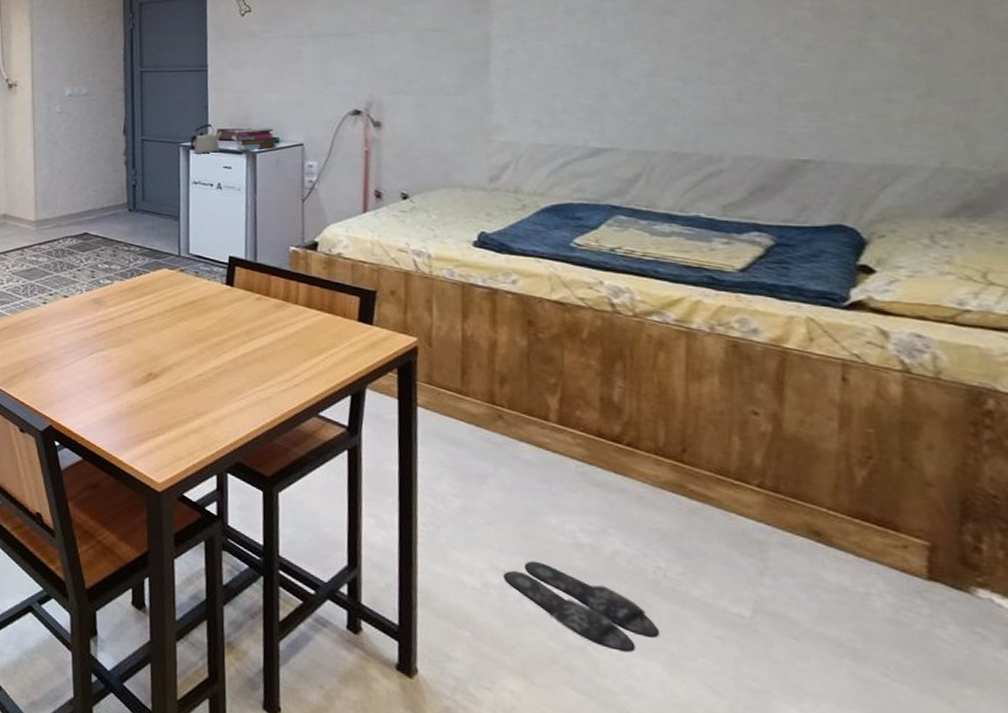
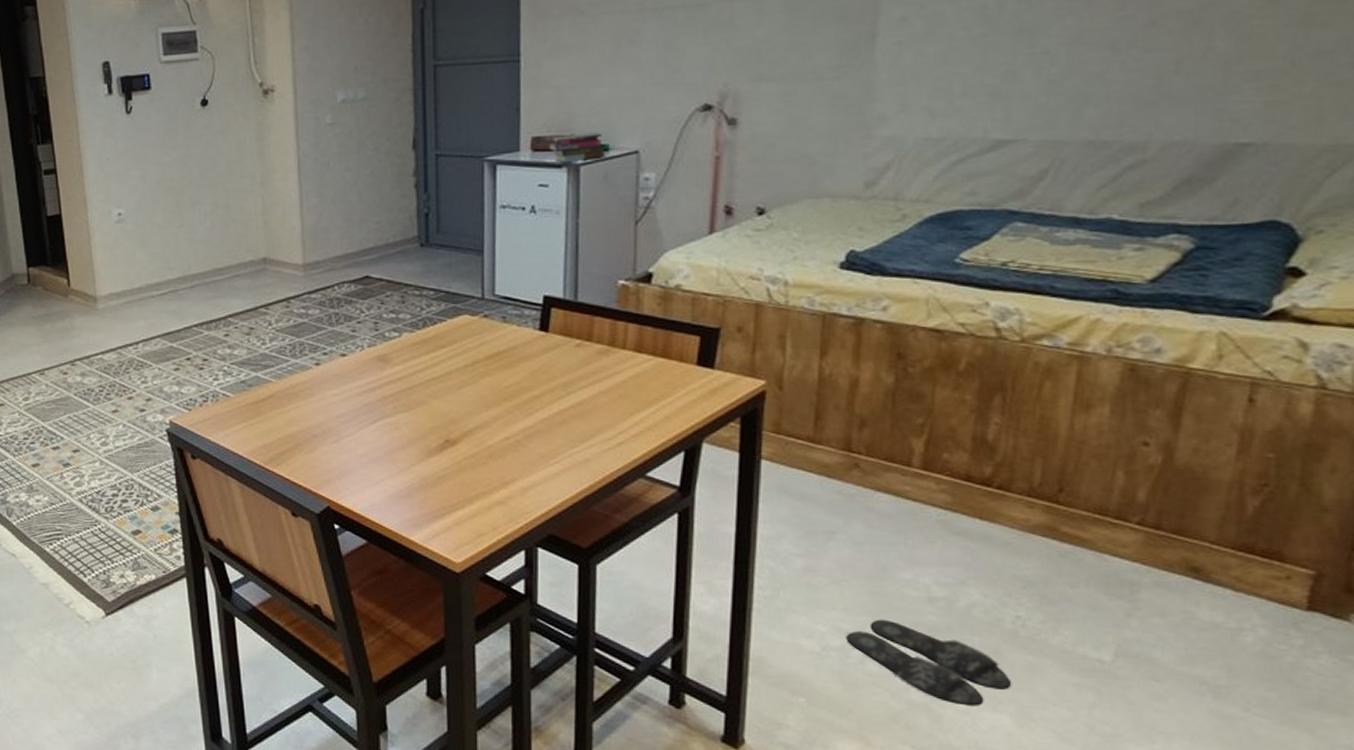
kettle: present [190,124,223,154] -> none [497,130,538,170]

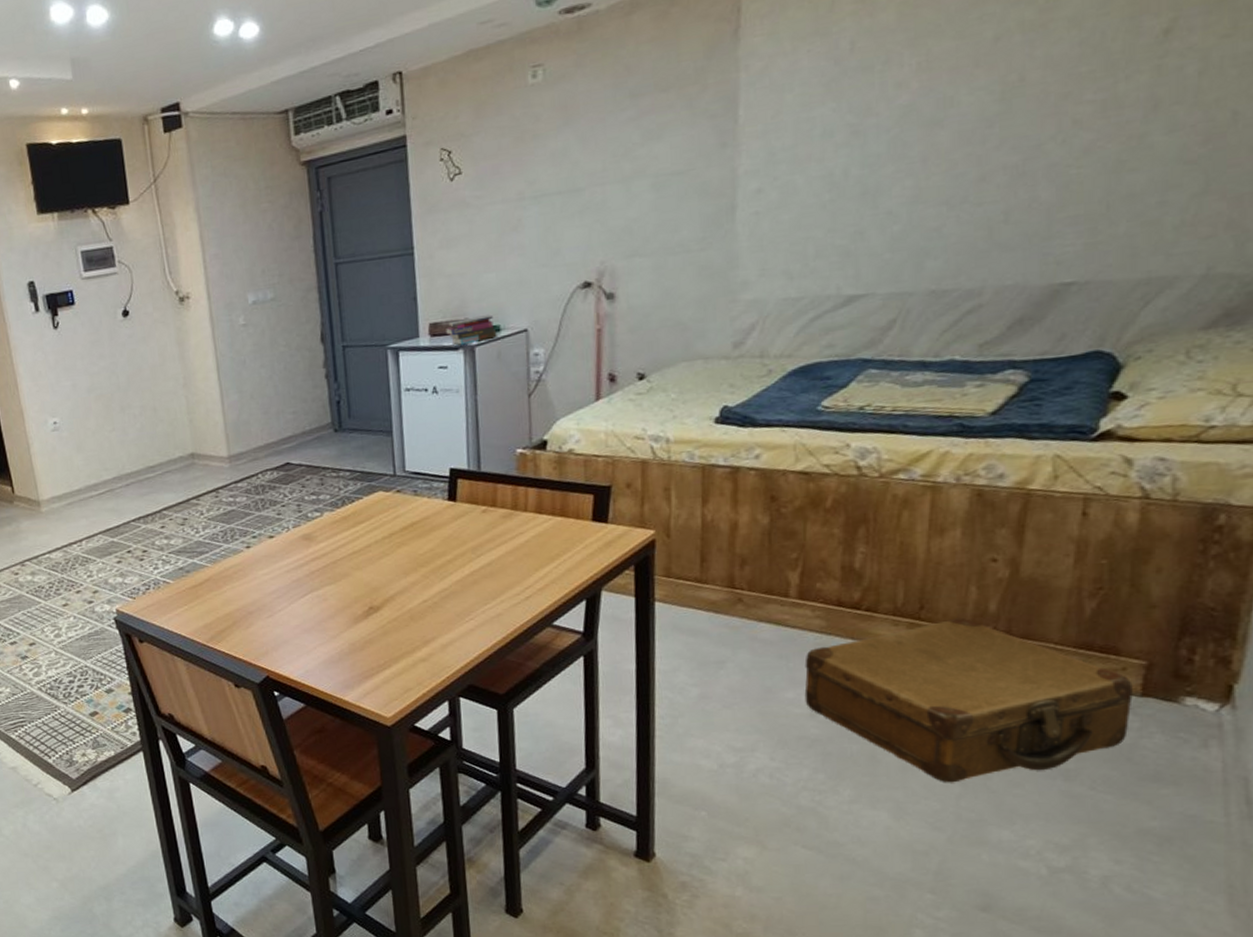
slippers: present [846,619,1010,706] -> none [740,735,886,806]
suitcase: none [923,505,1298,690] -> present [804,617,1133,783]

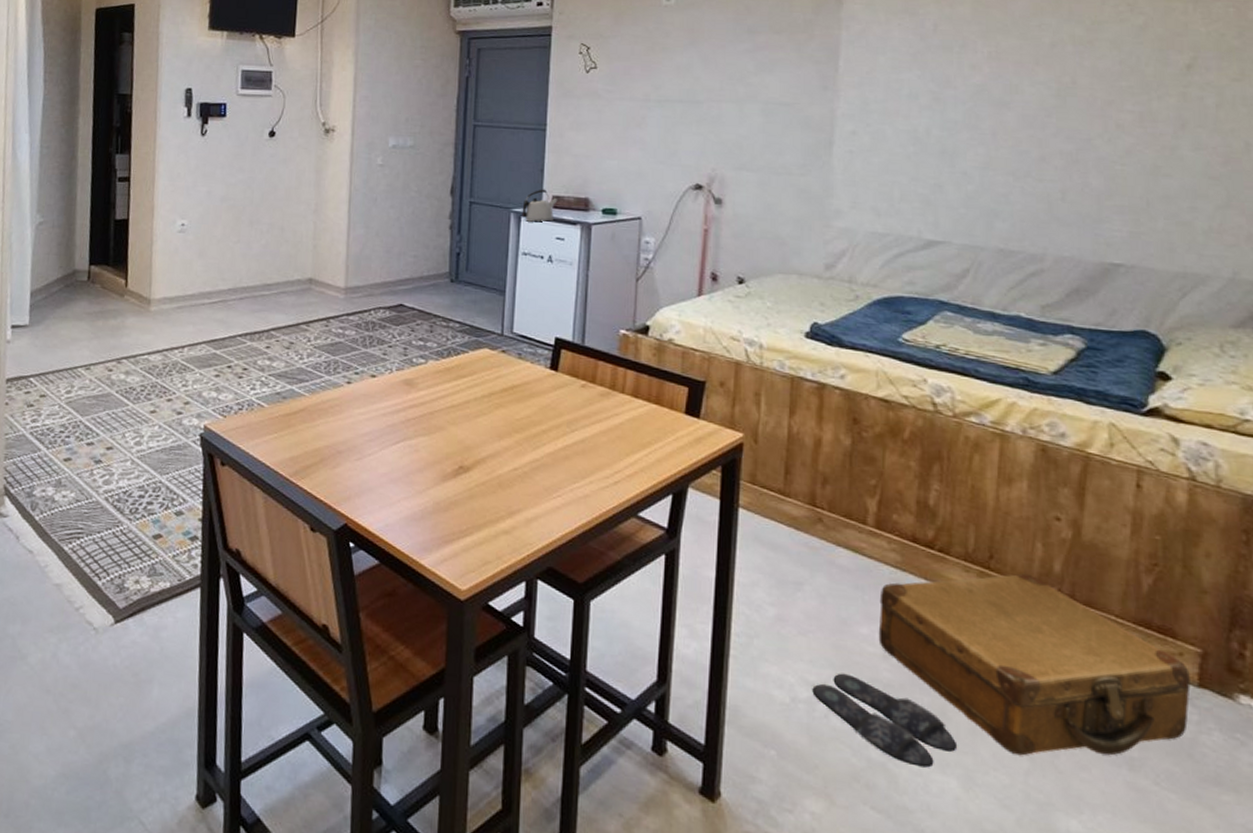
kettle: none [398,318,436,356] -> present [522,189,558,222]
books: present [446,315,497,345] -> none [567,197,613,222]
slippers: none [740,735,886,806] -> present [812,673,956,768]

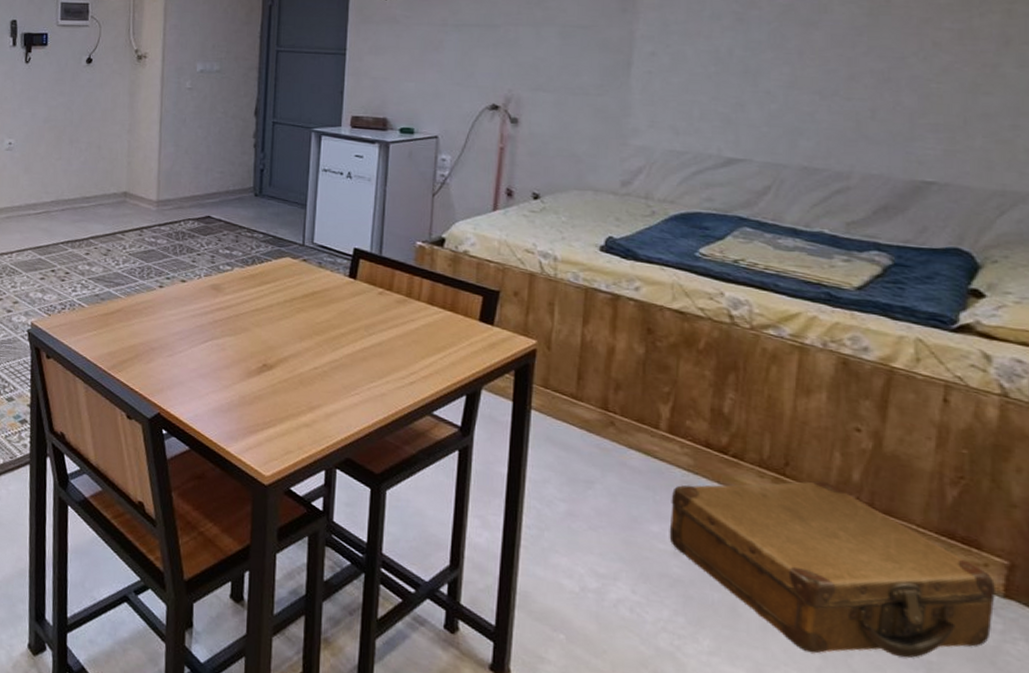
kettle: present [522,189,558,222] -> none [322,109,357,141]
slippers: present [812,673,956,768] -> none [602,566,746,659]

